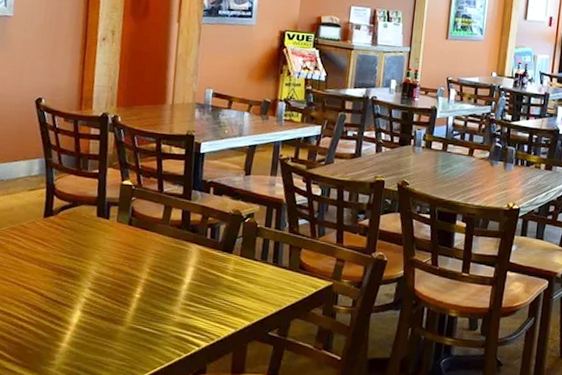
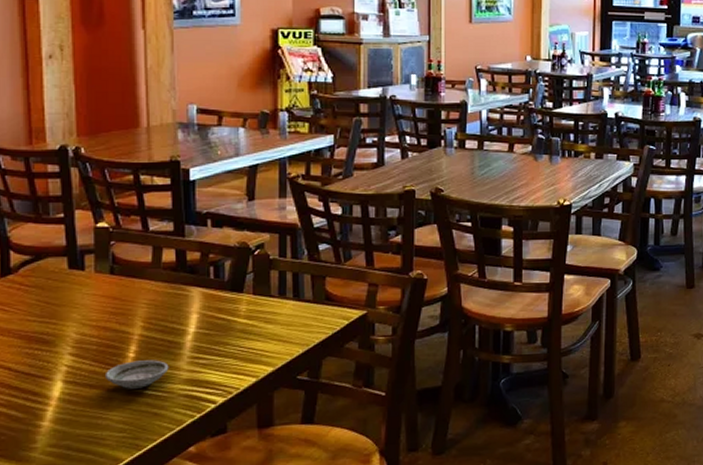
saucer: none [114,301,166,325] -> present [104,360,169,389]

